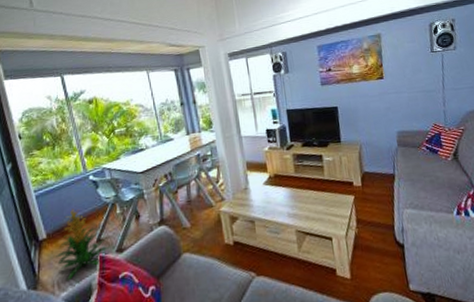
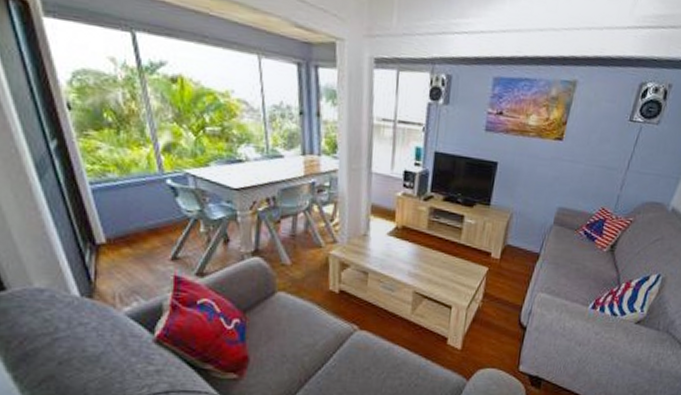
indoor plant: present [56,208,109,280] -> none [118,215,187,295]

